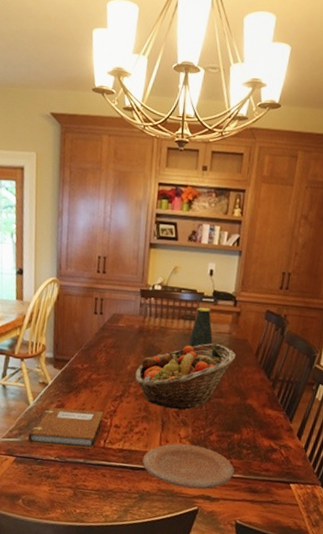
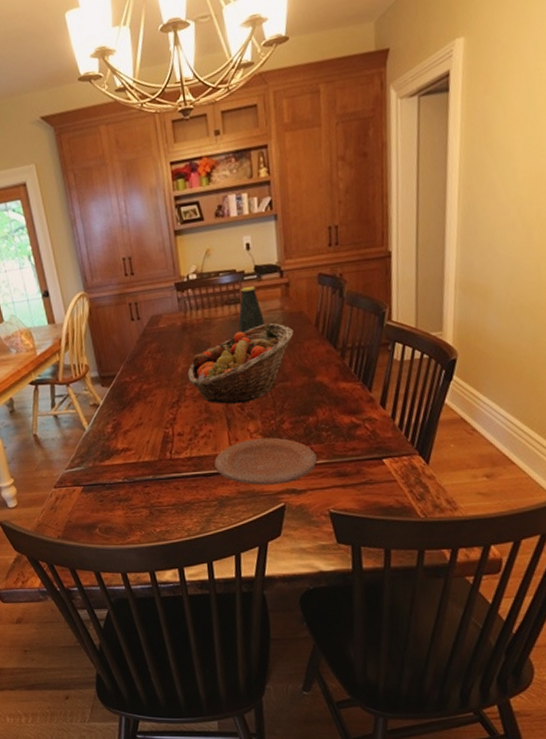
notebook: present [28,407,104,449] -> none [91,421,165,470]

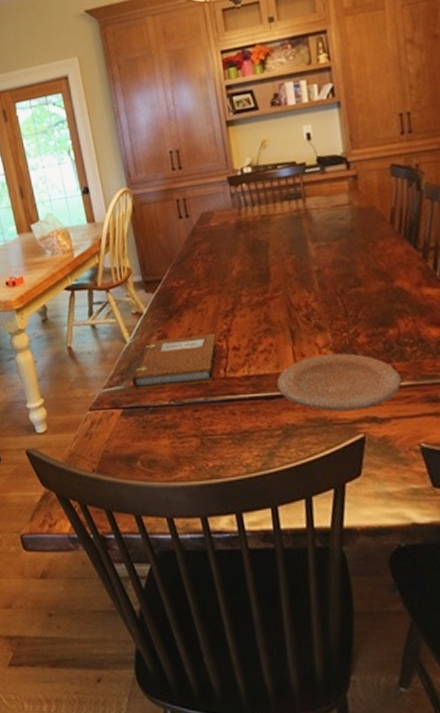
notebook: none [91,421,165,470] -> present [132,333,218,390]
fruit basket: present [188,322,294,404] -> none [243,219,365,313]
bottle: present [238,286,265,334] -> none [300,179,331,232]

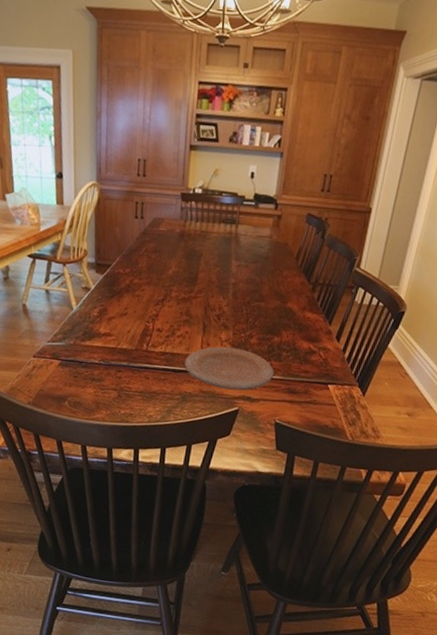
notebook: present [132,333,218,390] -> none [72,312,146,352]

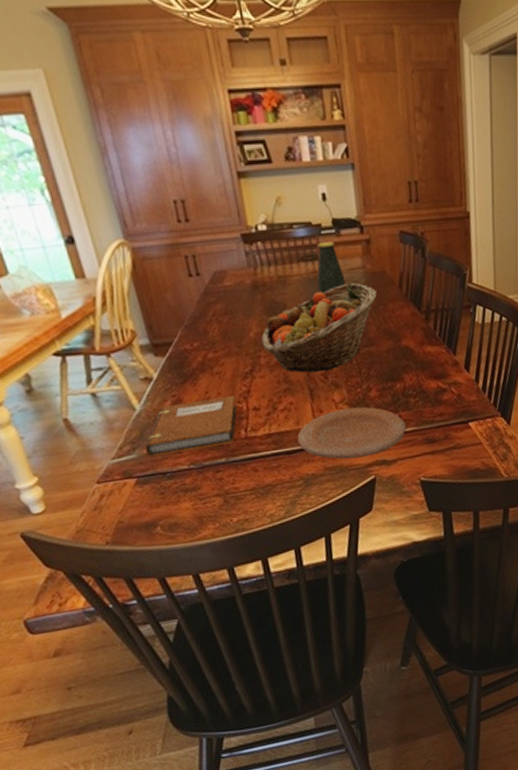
notebook: none [72,312,146,352] -> present [145,395,238,457]
fruit basket: none [176,247,276,314] -> present [261,282,377,373]
bottle: none [230,211,254,252] -> present [316,242,346,294]

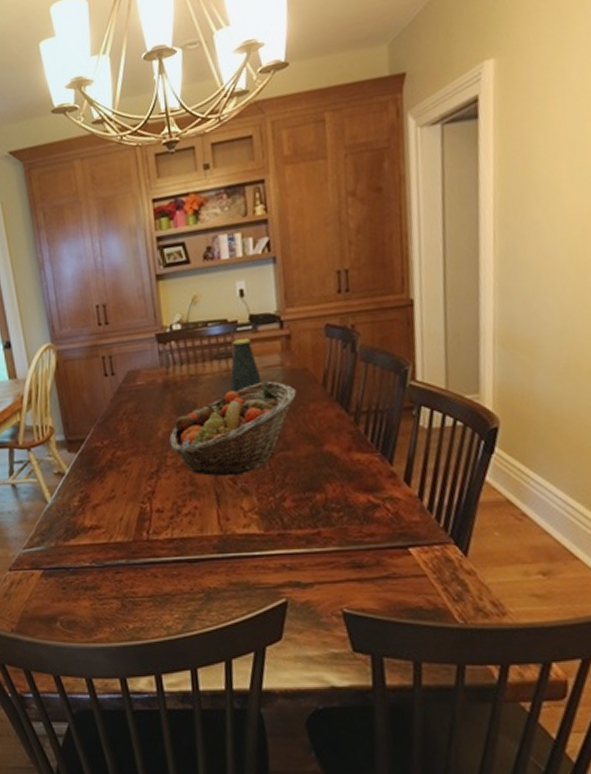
notebook: present [145,395,238,457] -> none [53,495,141,551]
plate: present [297,407,406,459] -> none [200,517,326,576]

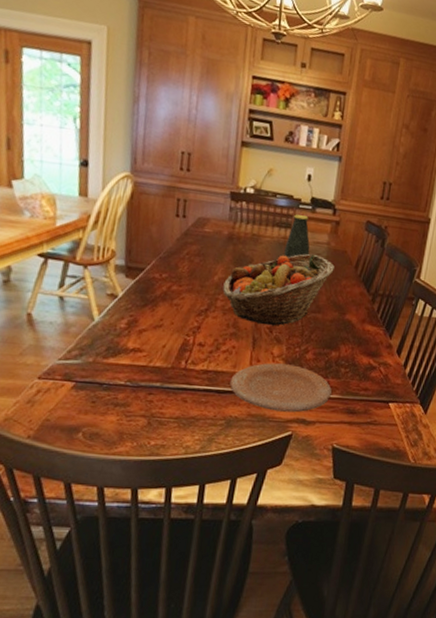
plate: none [200,517,326,576] -> present [230,362,332,413]

